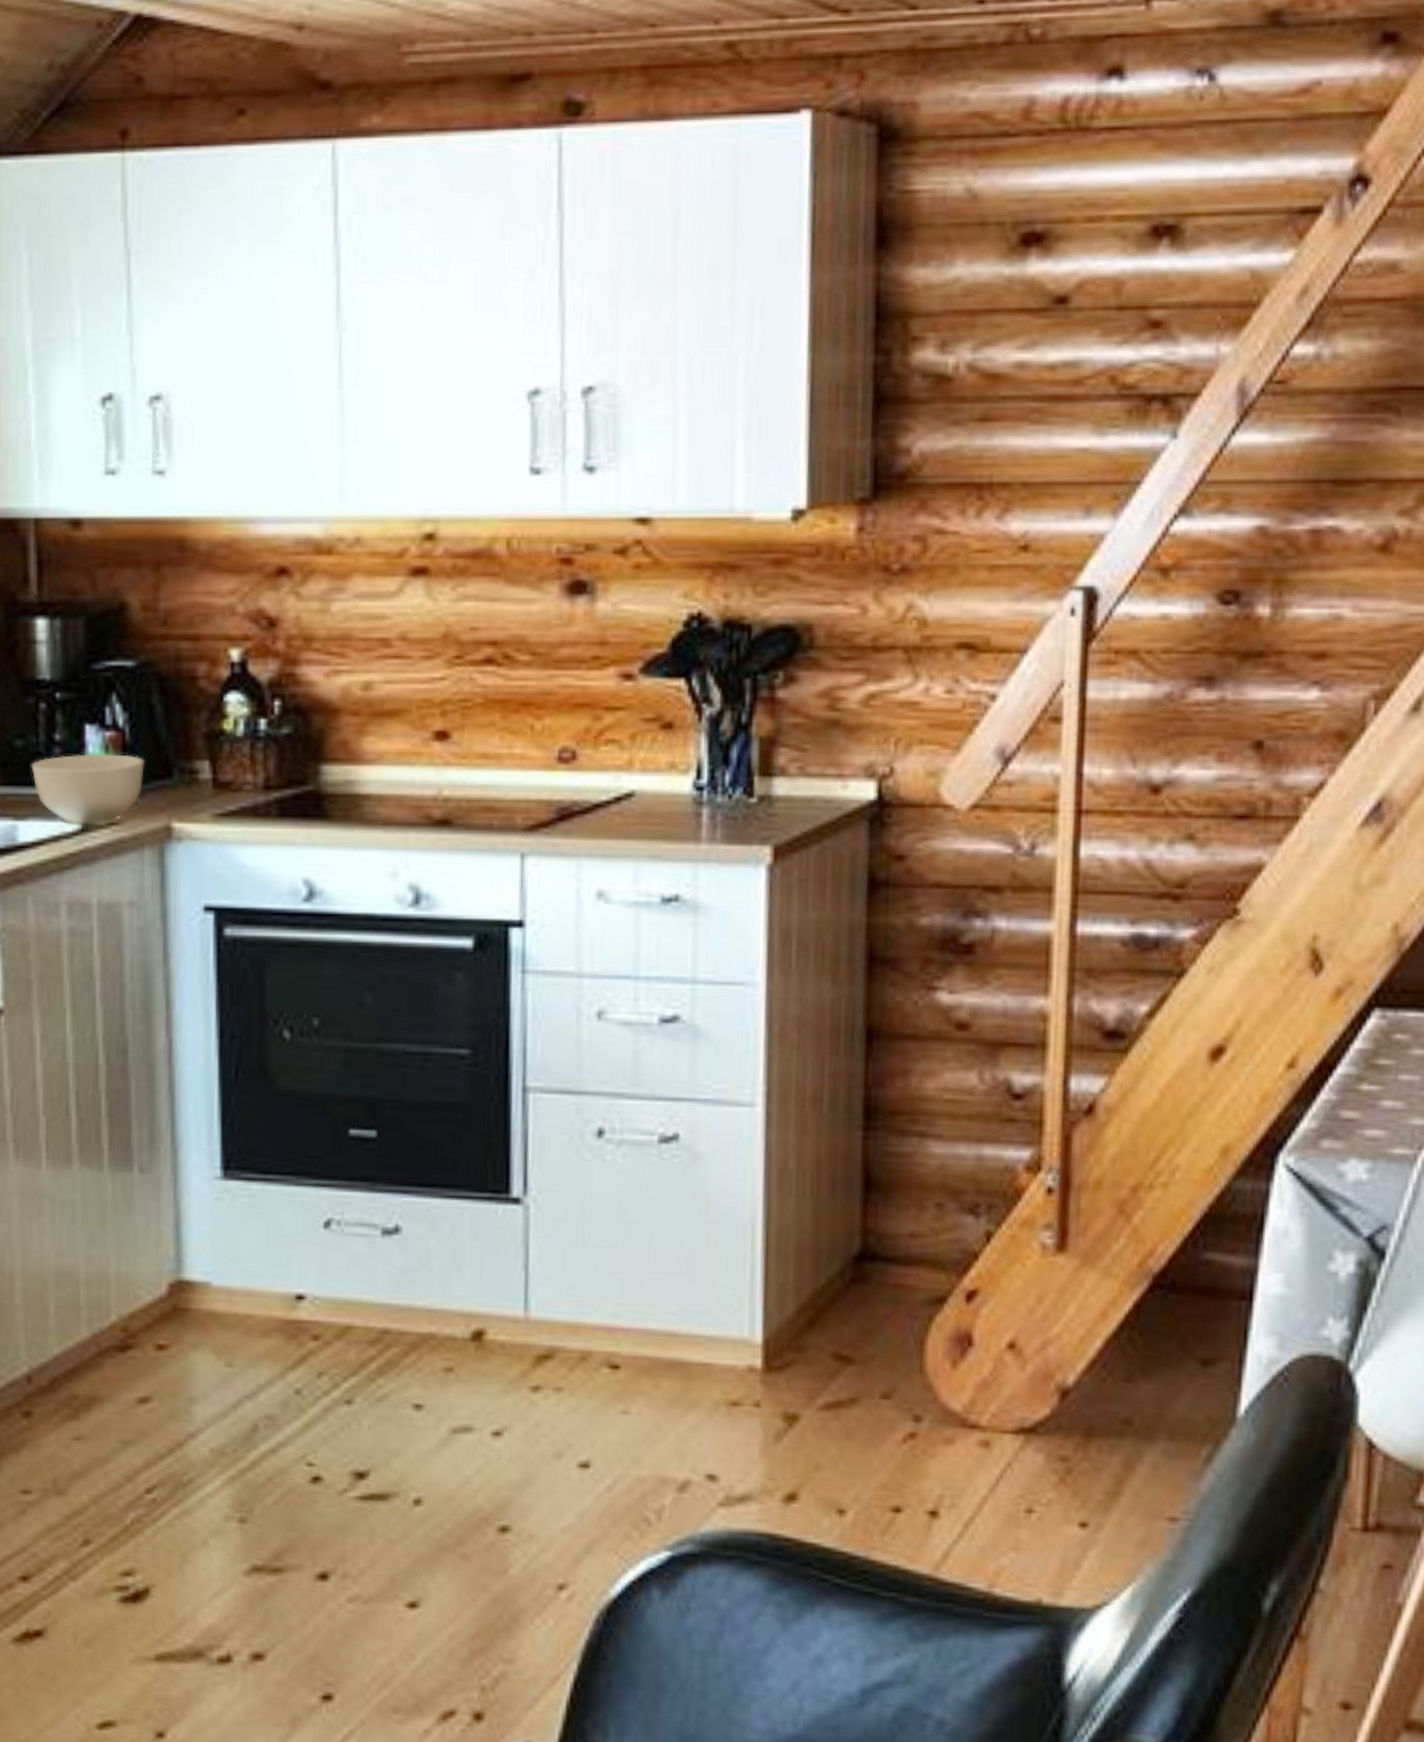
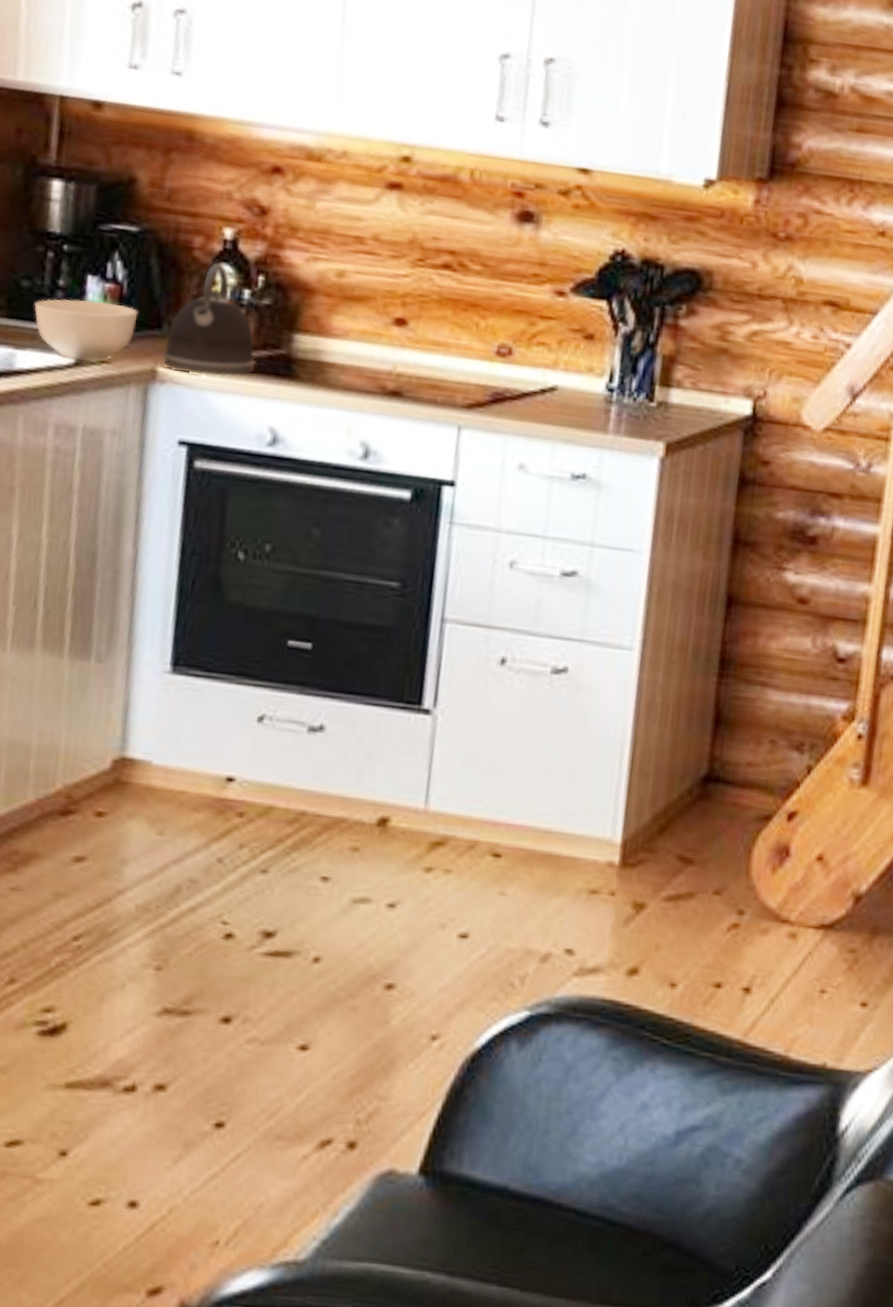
kettle: none [177,689,282,826] -> present [162,261,257,377]

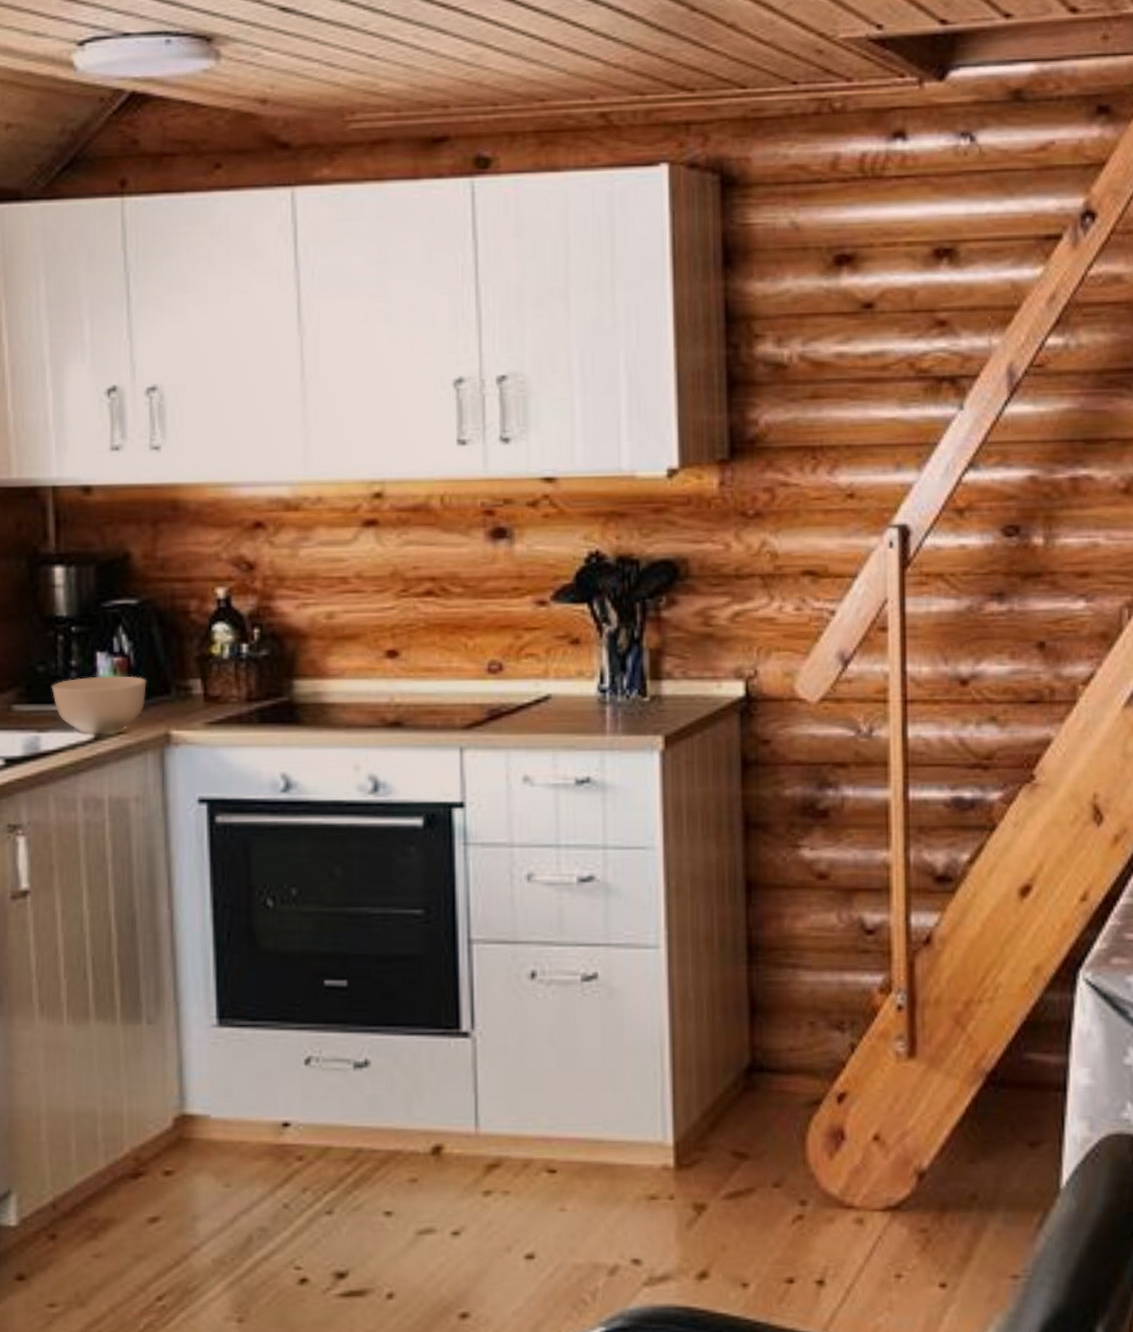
kettle: present [162,261,257,377] -> none [174,621,262,732]

